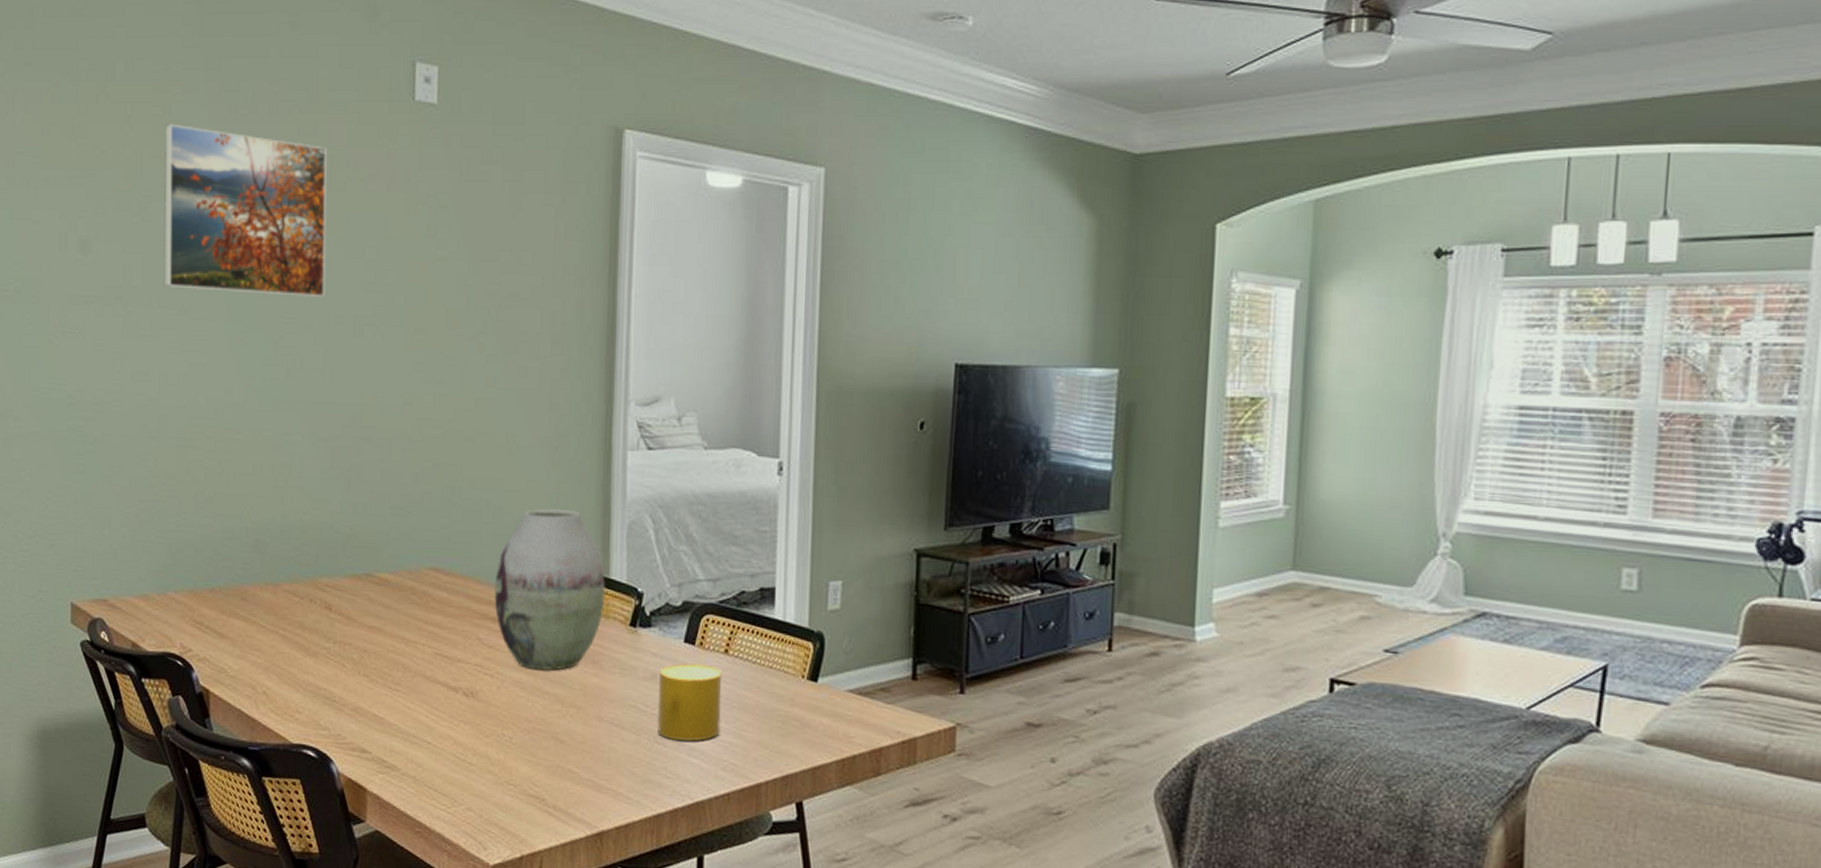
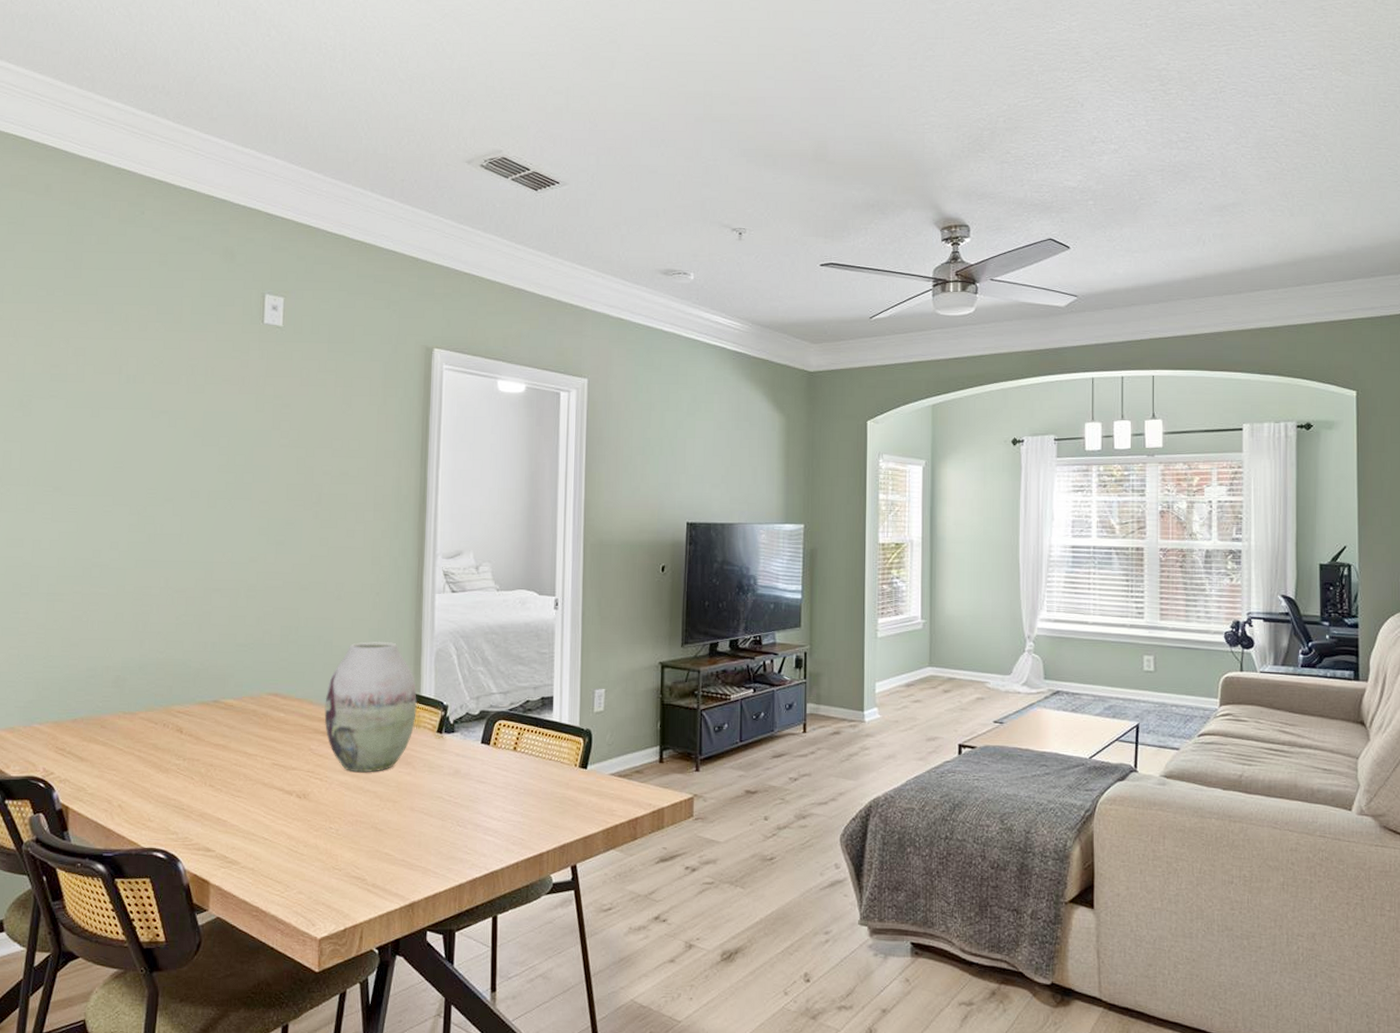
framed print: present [164,124,327,297] -> none [41,337,189,477]
cup: present [657,663,722,742] -> none [459,760,512,824]

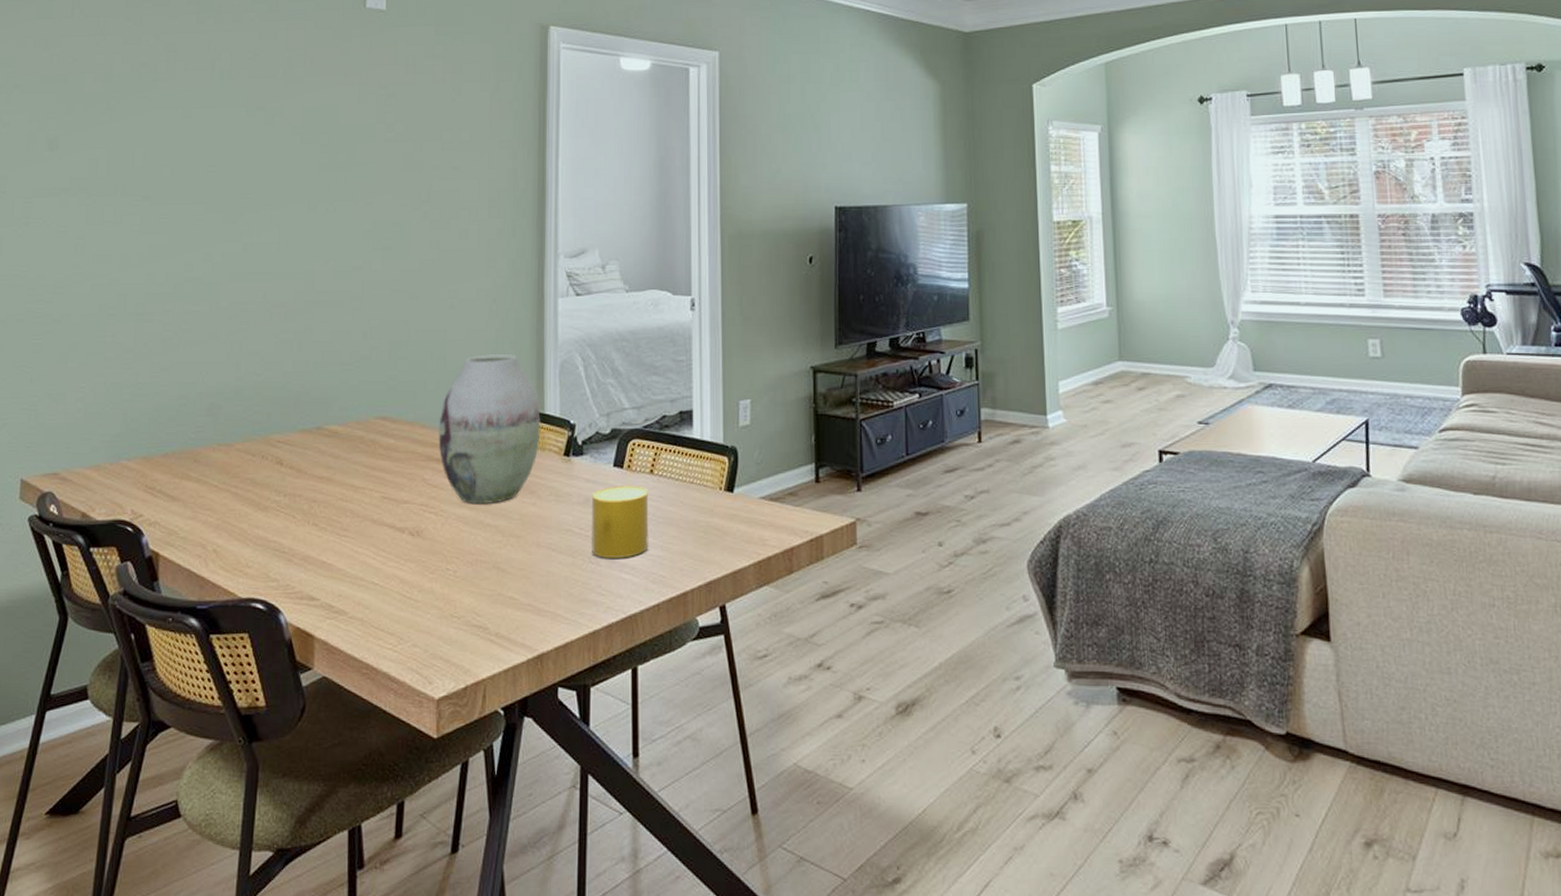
cup: none [459,760,512,824] -> present [591,485,649,560]

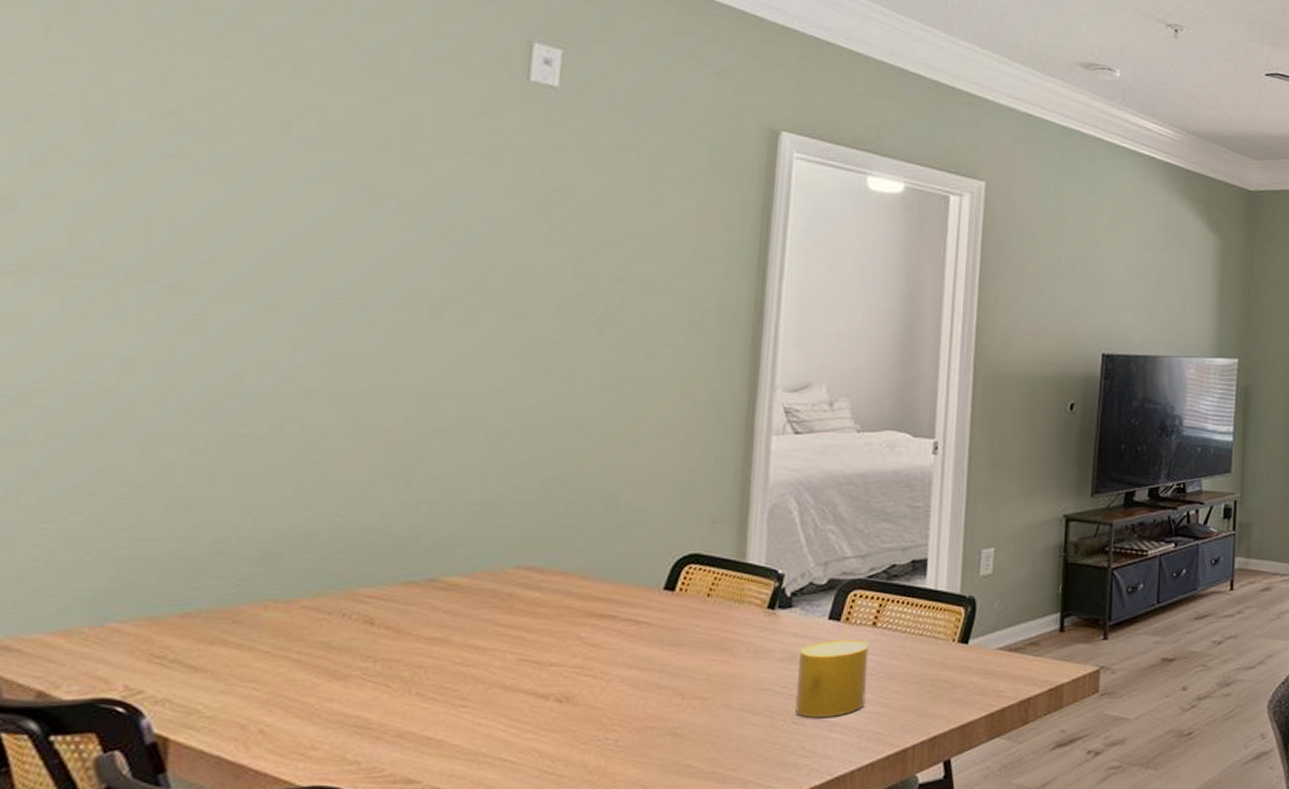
vase: present [438,353,541,505] -> none [602,495,741,665]

